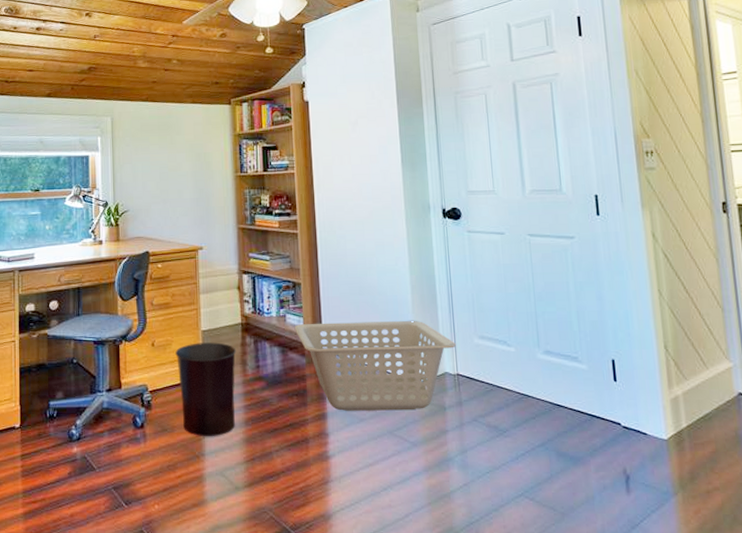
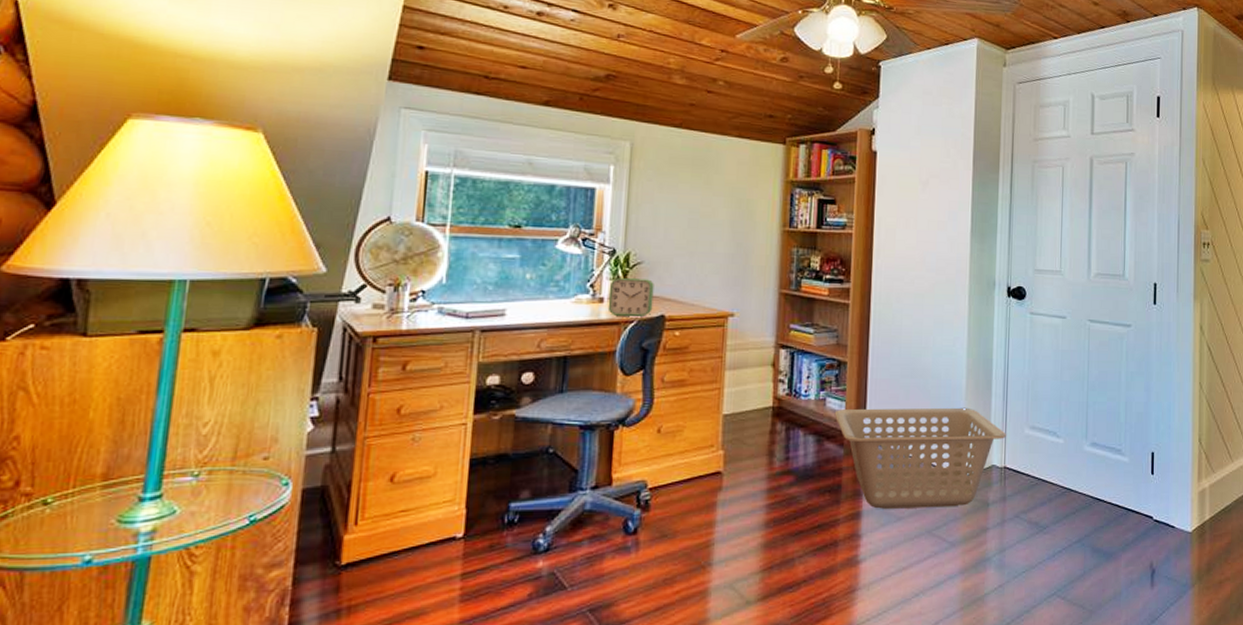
alarm clock: none [105,223,139,254] -> present [607,277,654,316]
waste bin: present [175,342,237,436] -> none [687,429,764,542]

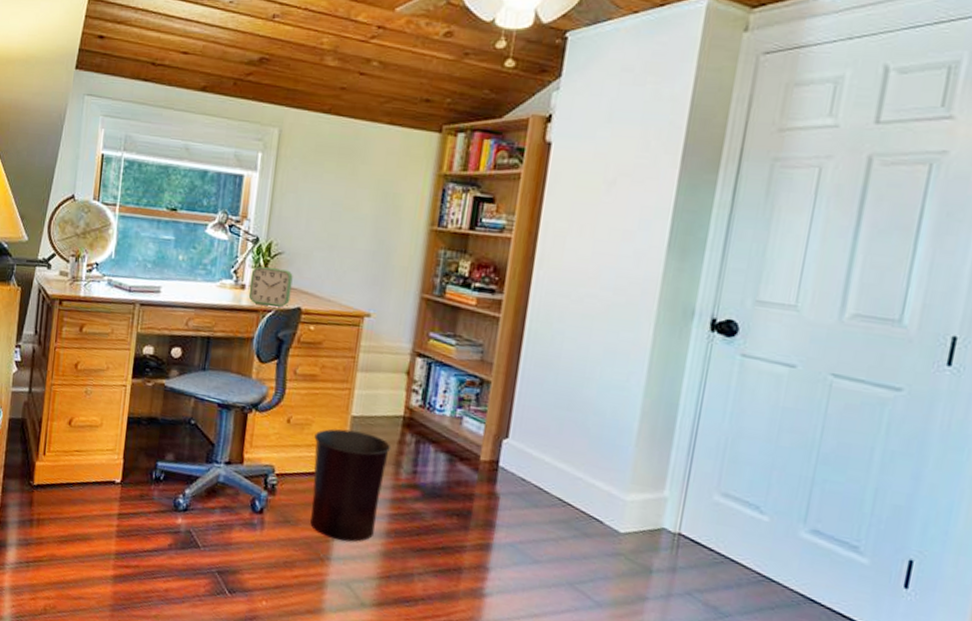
waste bin: none [687,429,764,542] -> present [310,429,392,542]
laundry basket: present [834,408,1006,509] -> none [470,431,687,566]

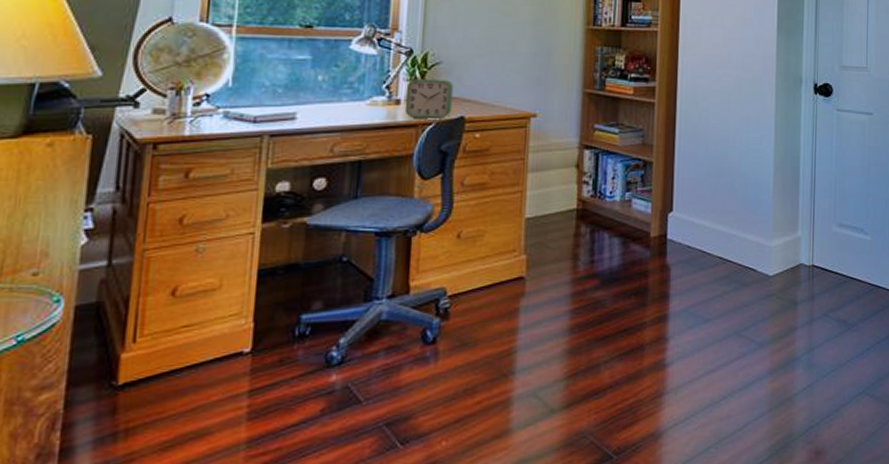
waste bin: present [310,429,392,542] -> none [488,232,568,350]

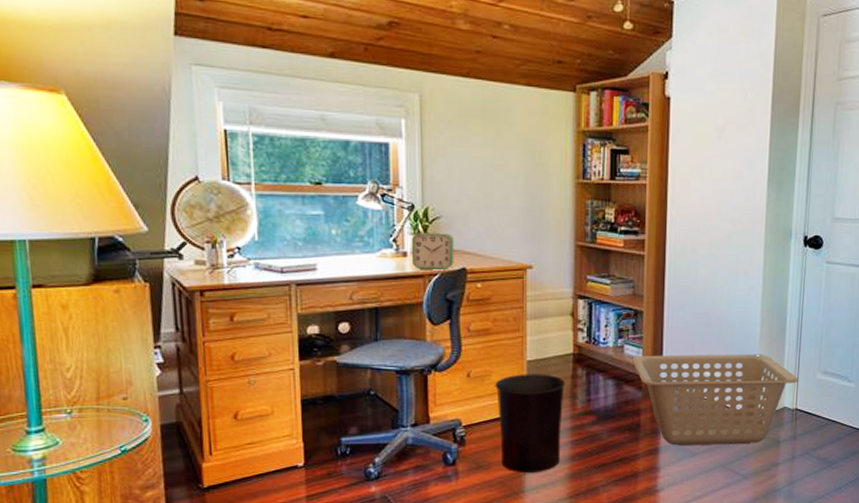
waste bin: none [488,232,568,350] -> present [495,374,566,473]
laundry basket: none [640,207,814,311] -> present [632,355,798,446]

